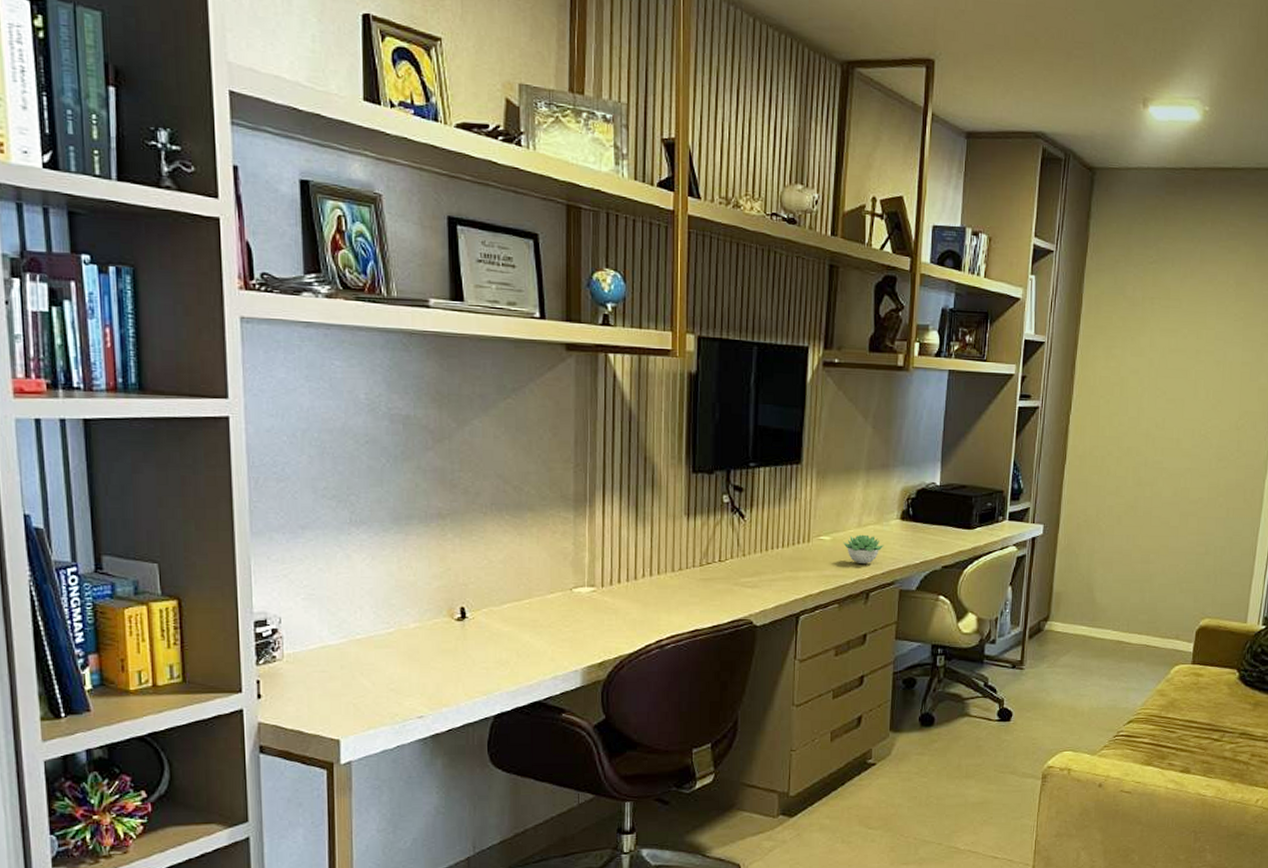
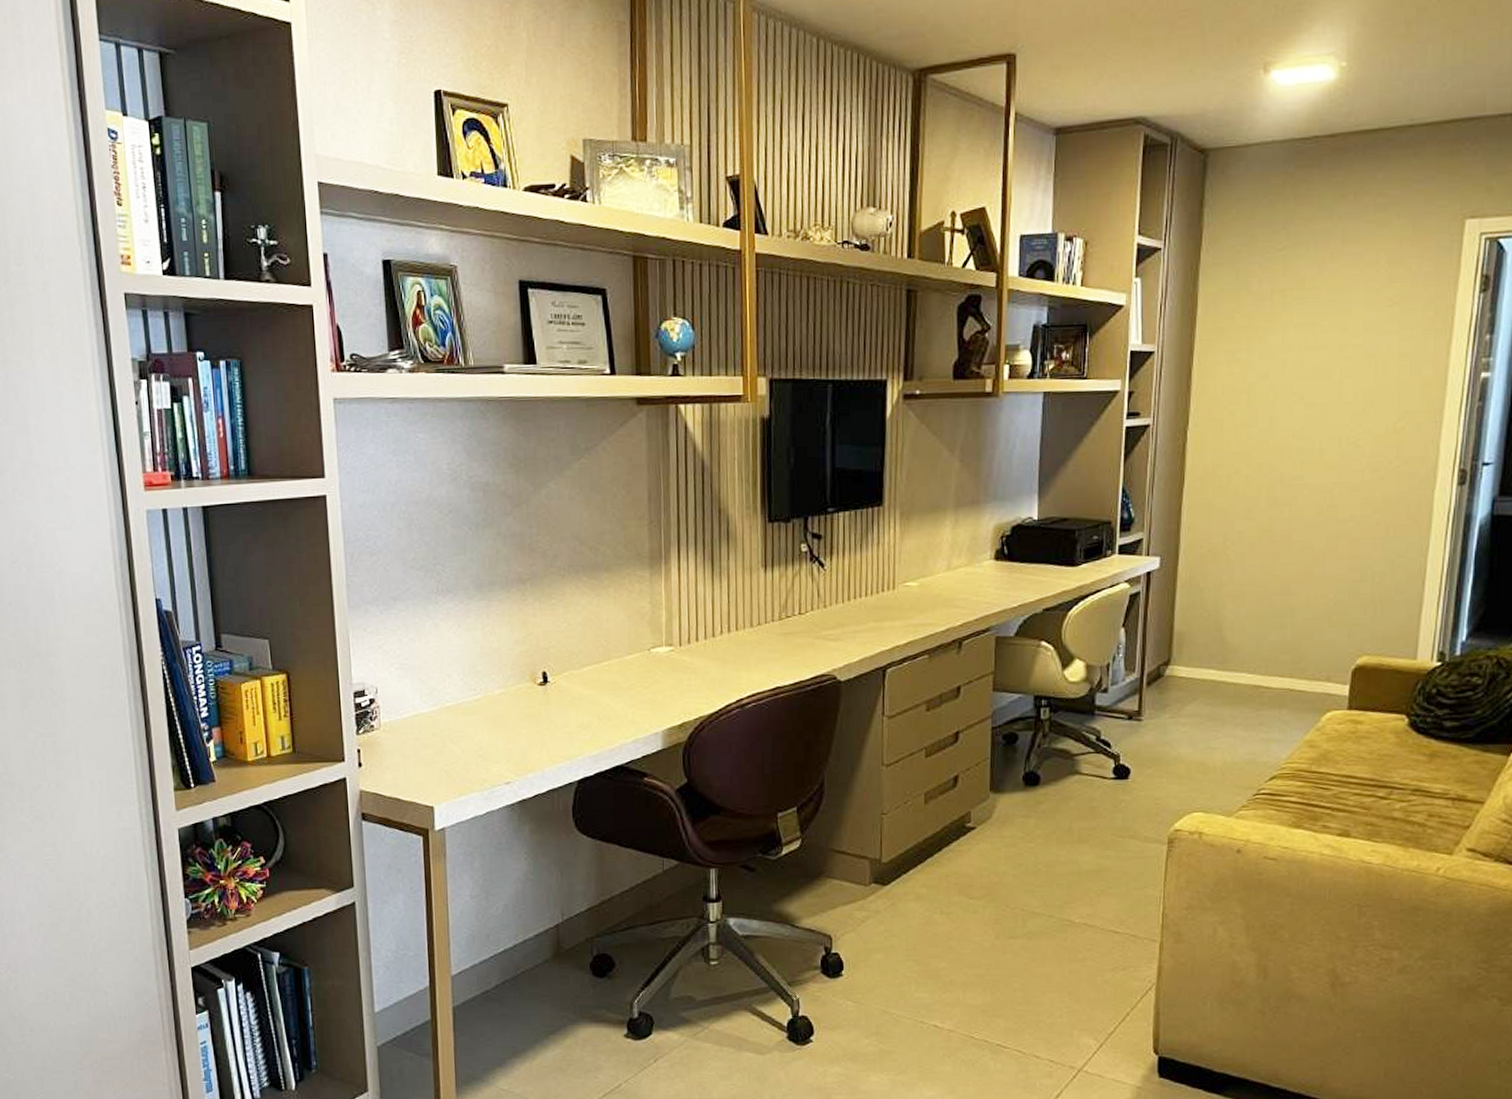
succulent plant: present [843,534,884,565] -> none [931,578,977,611]

